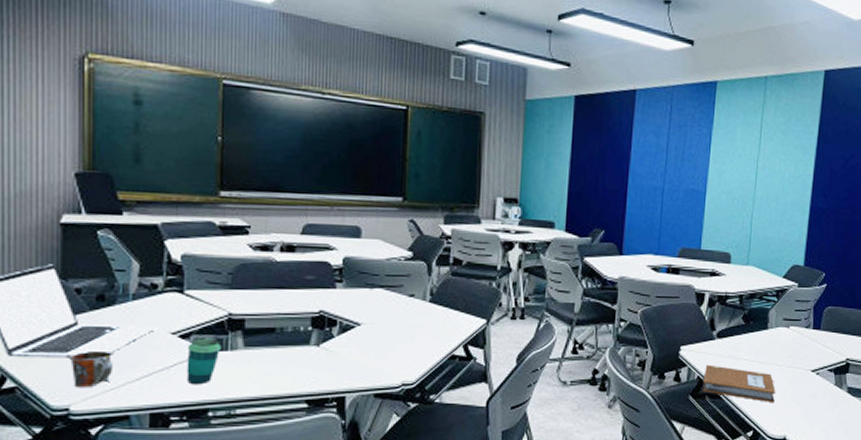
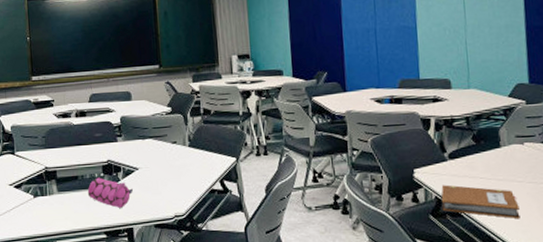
cup: present [186,338,221,385] -> none [20,187,43,223]
pencil case: none [287,331,350,371] -> present [87,177,133,208]

